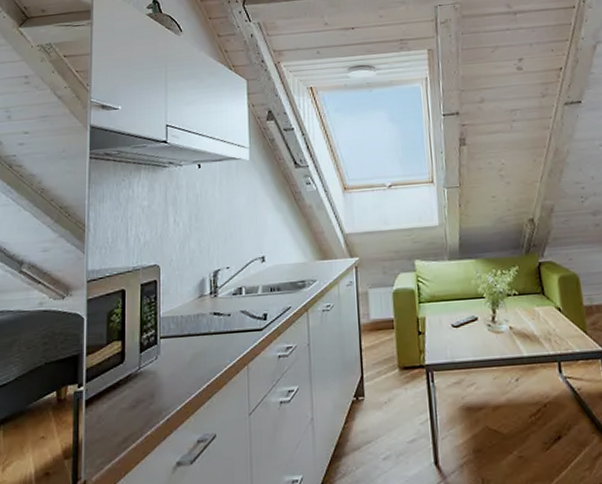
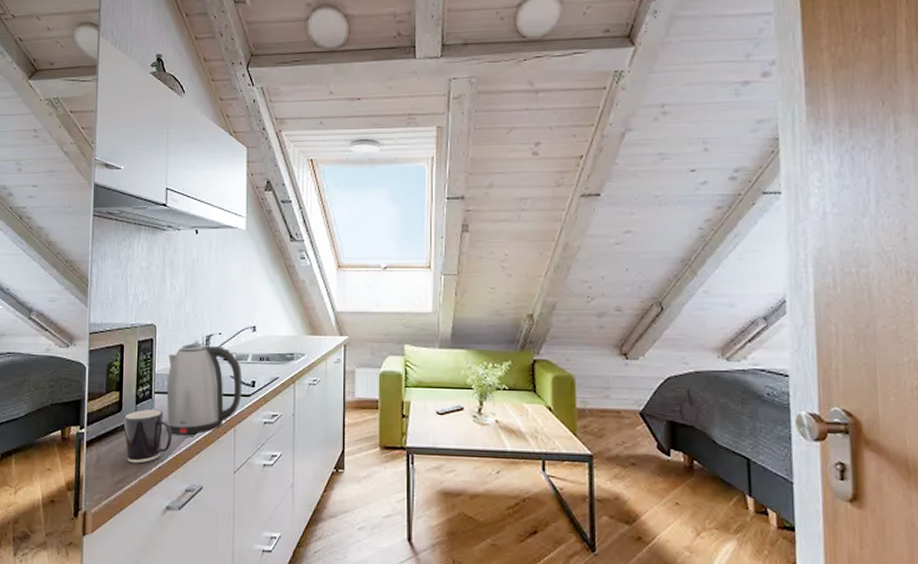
mug: none [126,355,182,419] -> present [123,408,173,464]
kettle: none [173,279,254,381] -> present [166,342,243,436]

